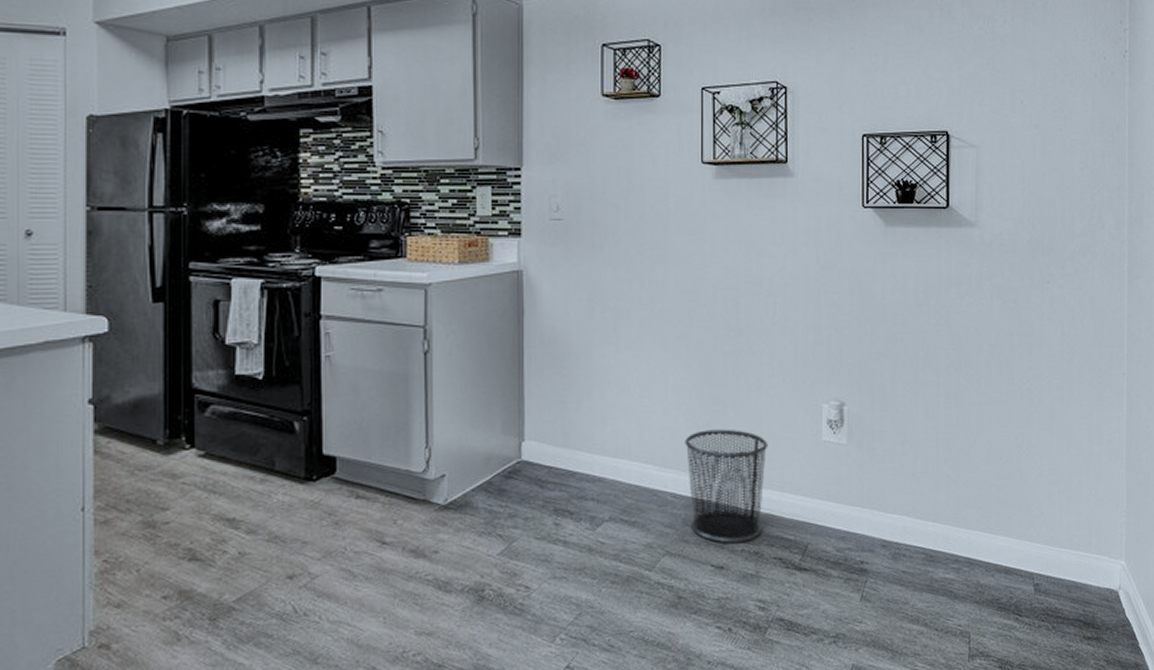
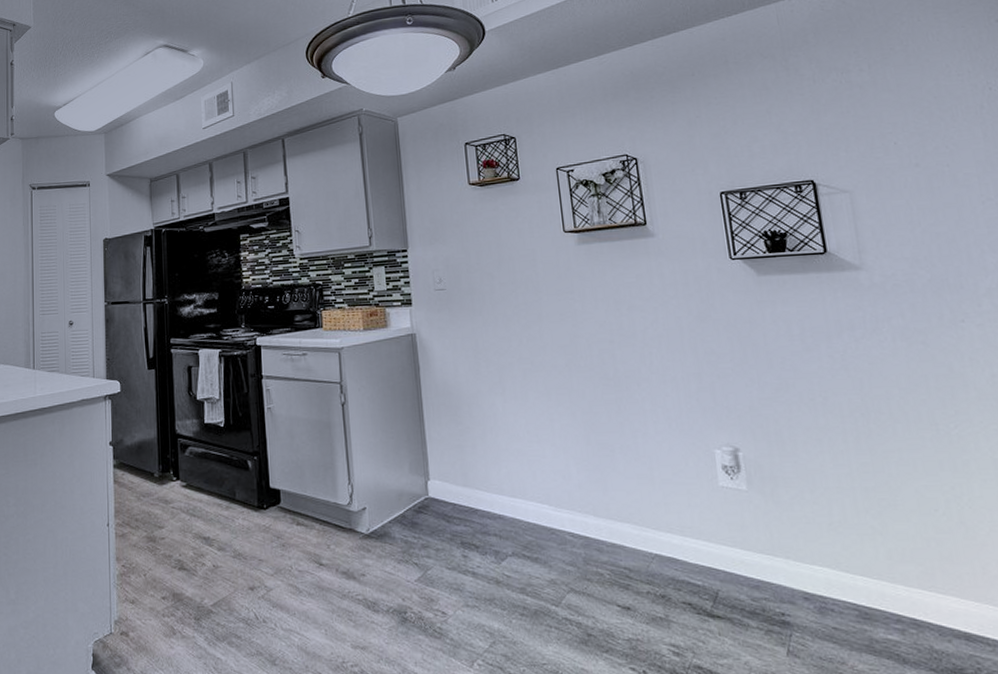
waste bin: present [685,429,768,543] -> none [576,472,666,584]

